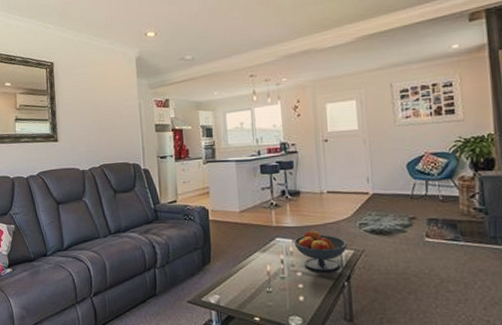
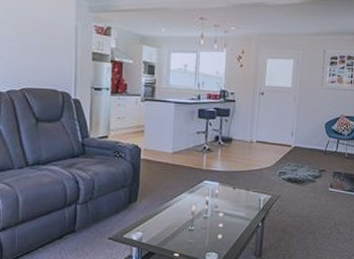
fruit bowl: present [293,230,347,272] -> none [219,175,267,214]

